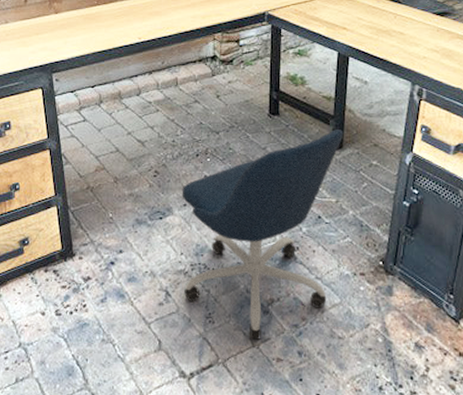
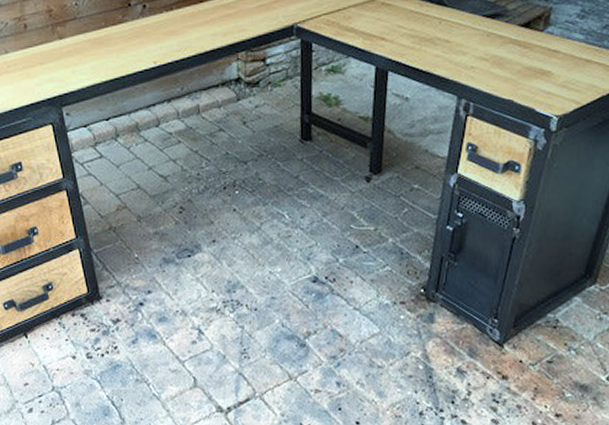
office chair: present [182,130,344,340] -> none [210,152,383,373]

